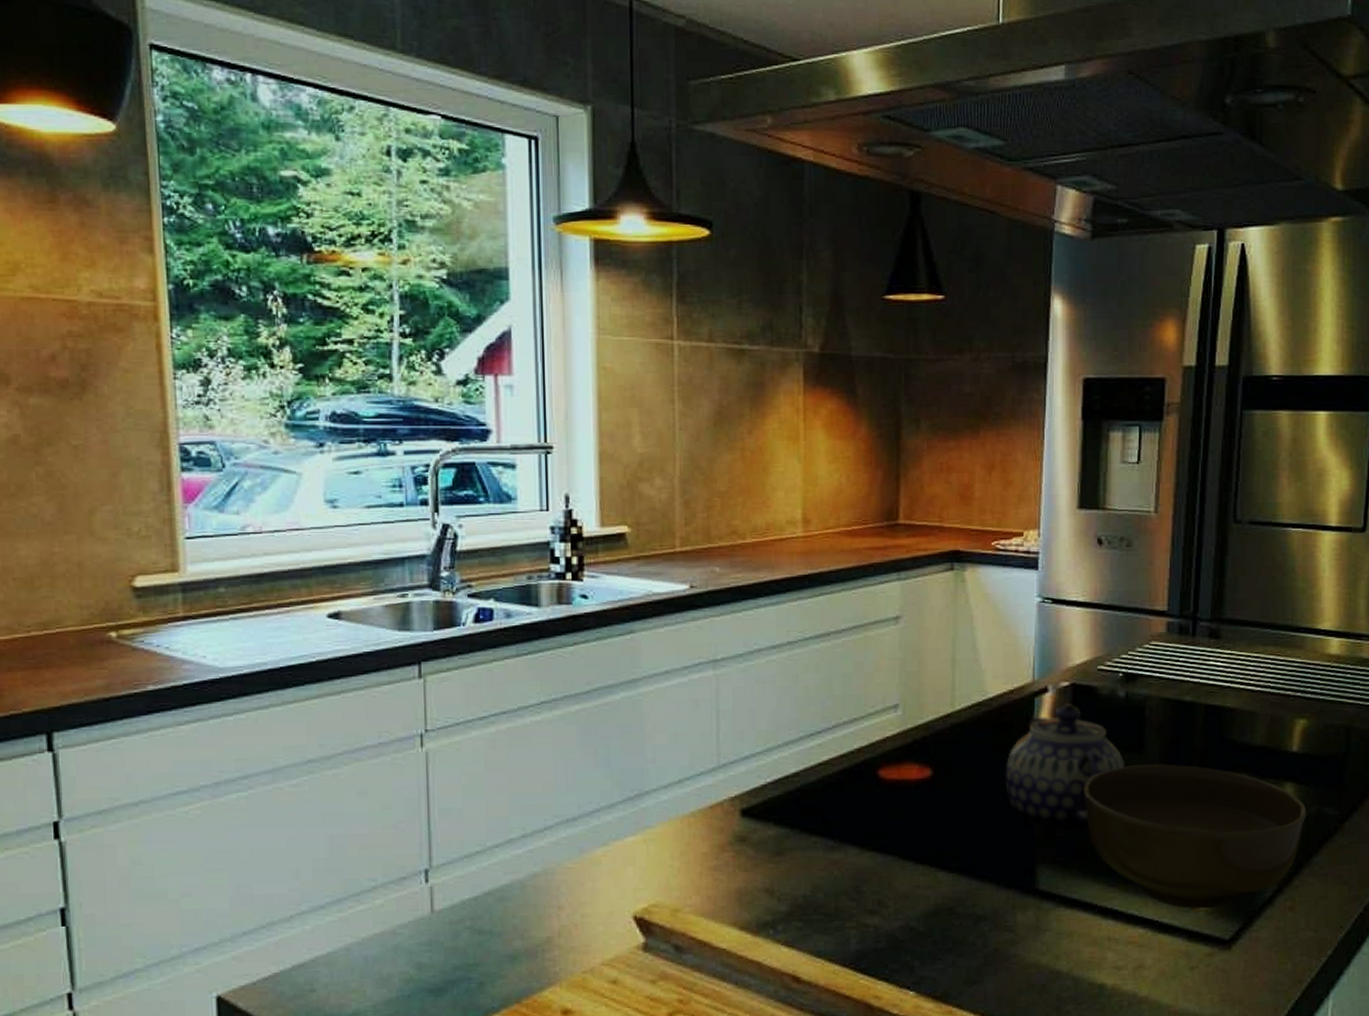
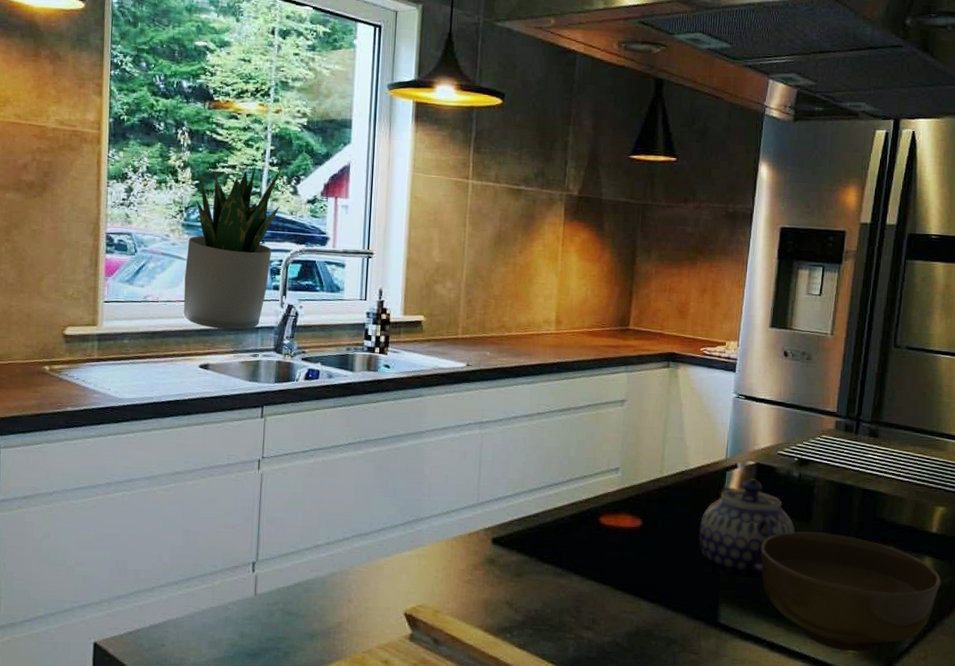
planter: none [295,337,420,564] -> present [183,165,281,331]

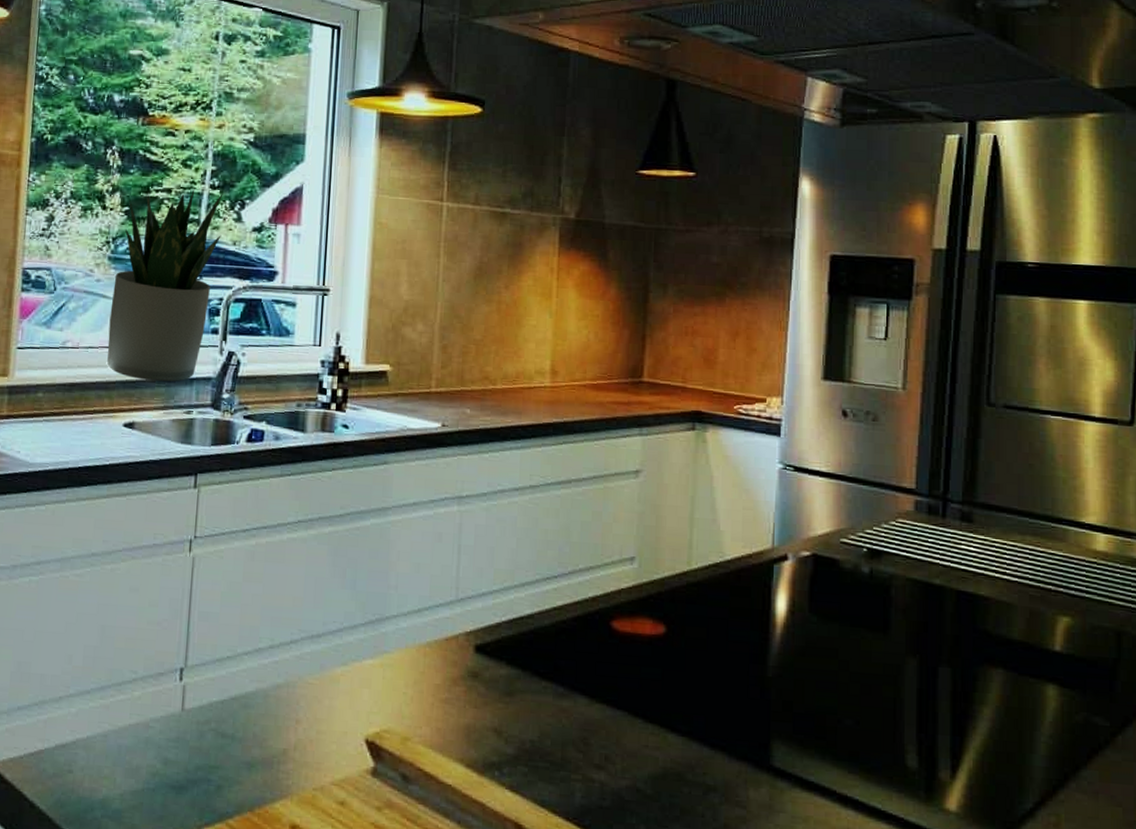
teapot: present [698,478,796,581] -> none [739,574,869,710]
bowl: present [760,531,941,652] -> none [823,645,1072,813]

